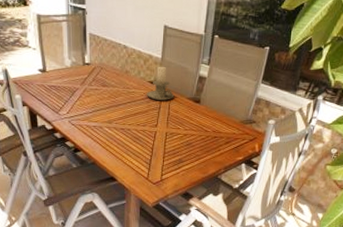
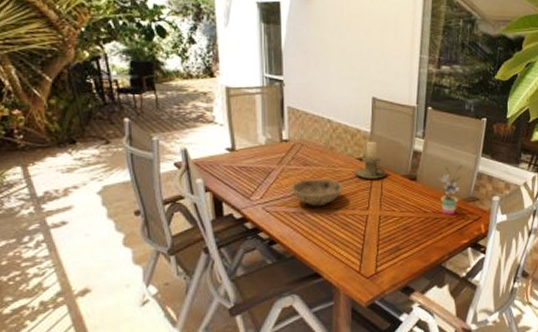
bowl: none [91,98,136,123] -> present [290,179,344,207]
potted plant: none [219,90,243,136] -> present [437,164,462,216]

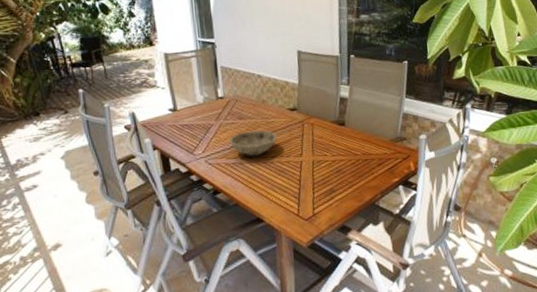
candle holder: present [354,141,387,179] -> none [286,91,317,128]
potted plant: present [437,164,462,216] -> none [365,107,388,157]

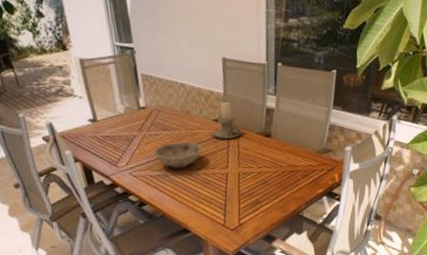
candle holder: none [286,91,317,128] -> present [211,101,243,139]

